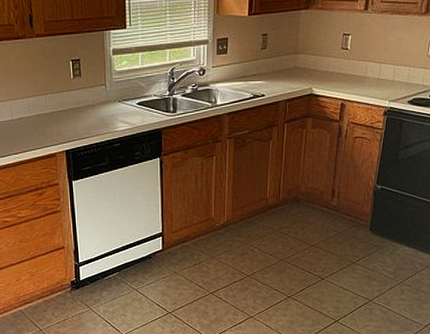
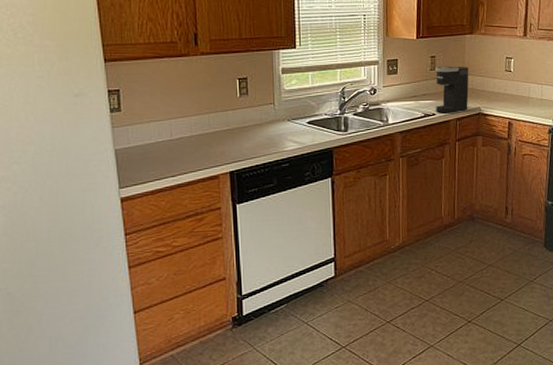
coffee maker: none [265,44,302,94] -> present [435,66,469,114]

